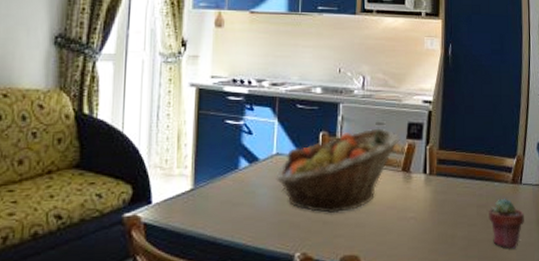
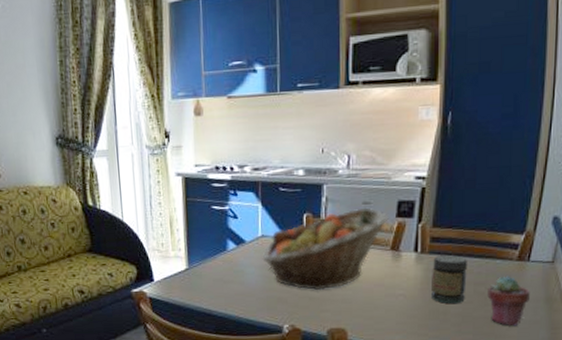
jar: none [439,177,471,227] -> present [431,255,467,304]

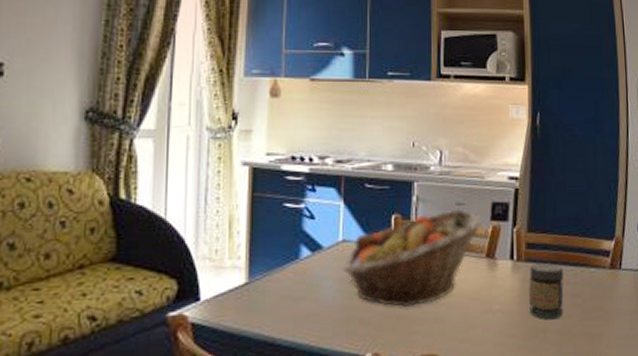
potted succulent: present [487,275,530,327] -> none [584,285,625,344]

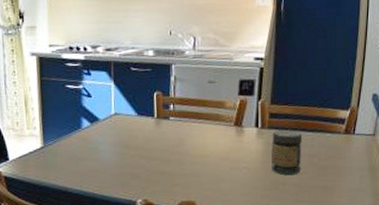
fruit basket: present [342,209,483,307] -> none [115,86,232,165]

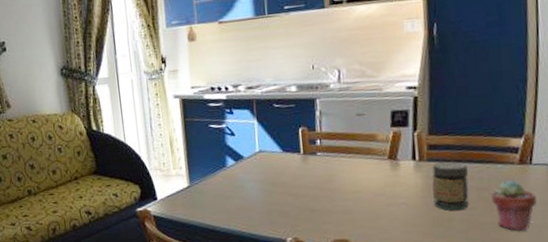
potted succulent: none [320,148,356,195] -> present [491,180,537,232]

